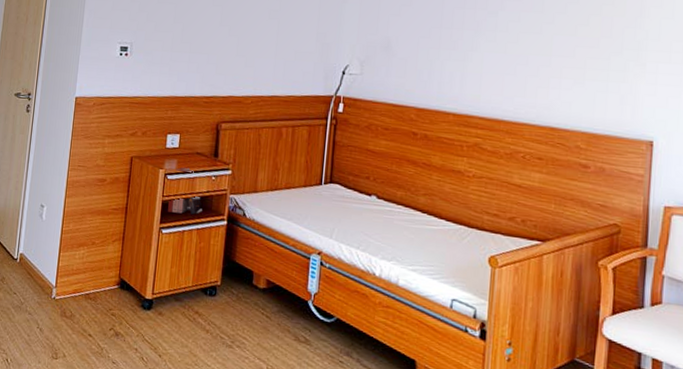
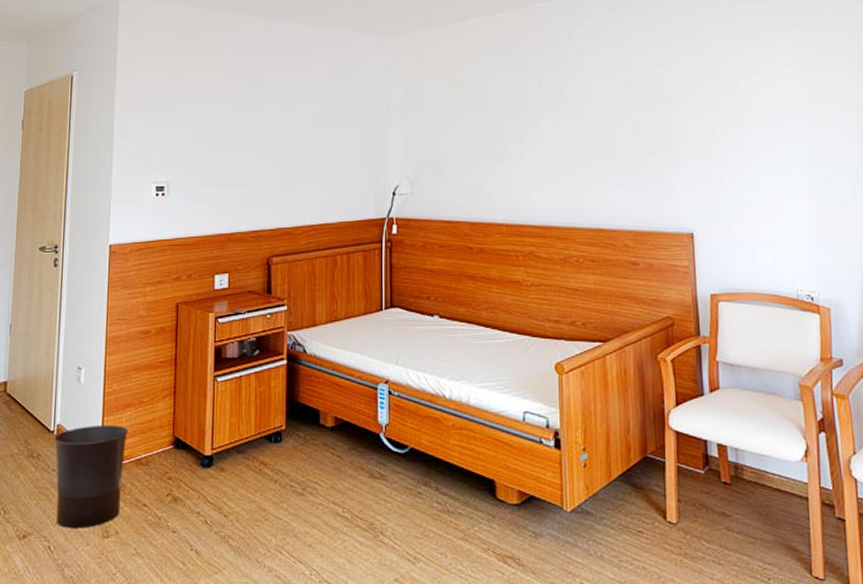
waste bin: none [14,258,81,348] -> present [54,425,129,528]

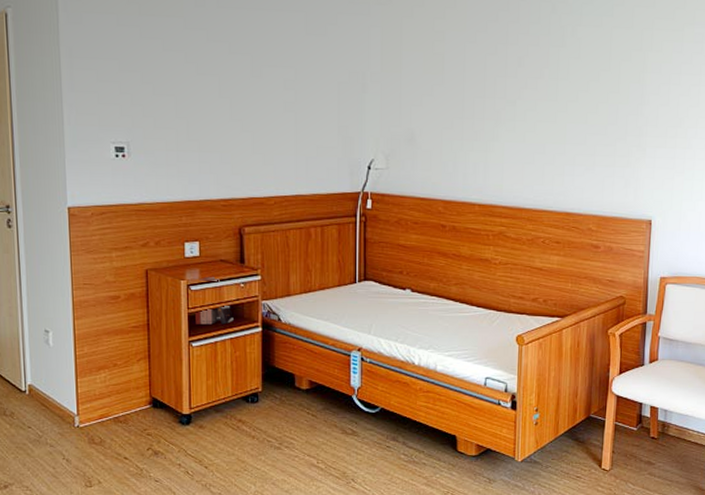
waste bin: present [54,425,129,528] -> none [27,385,105,479]

